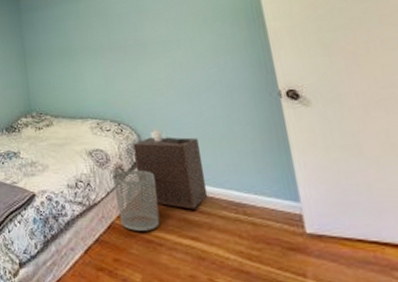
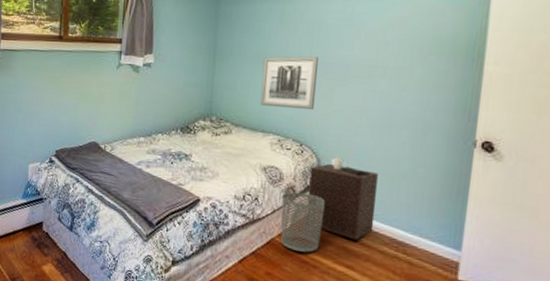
wall art: none [68,42,124,94] -> present [260,56,318,109]

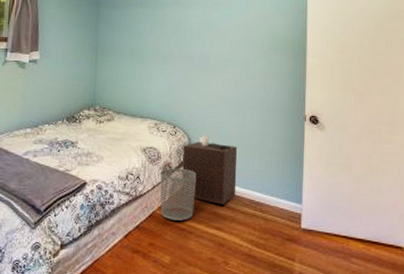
wall art: present [260,56,318,109] -> none [138,52,185,96]

